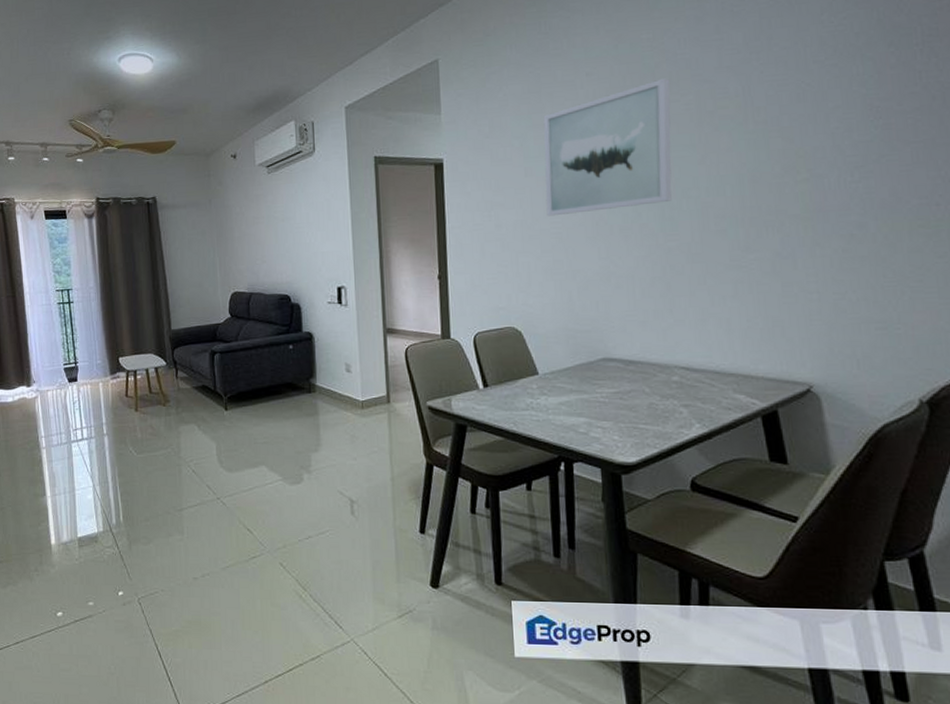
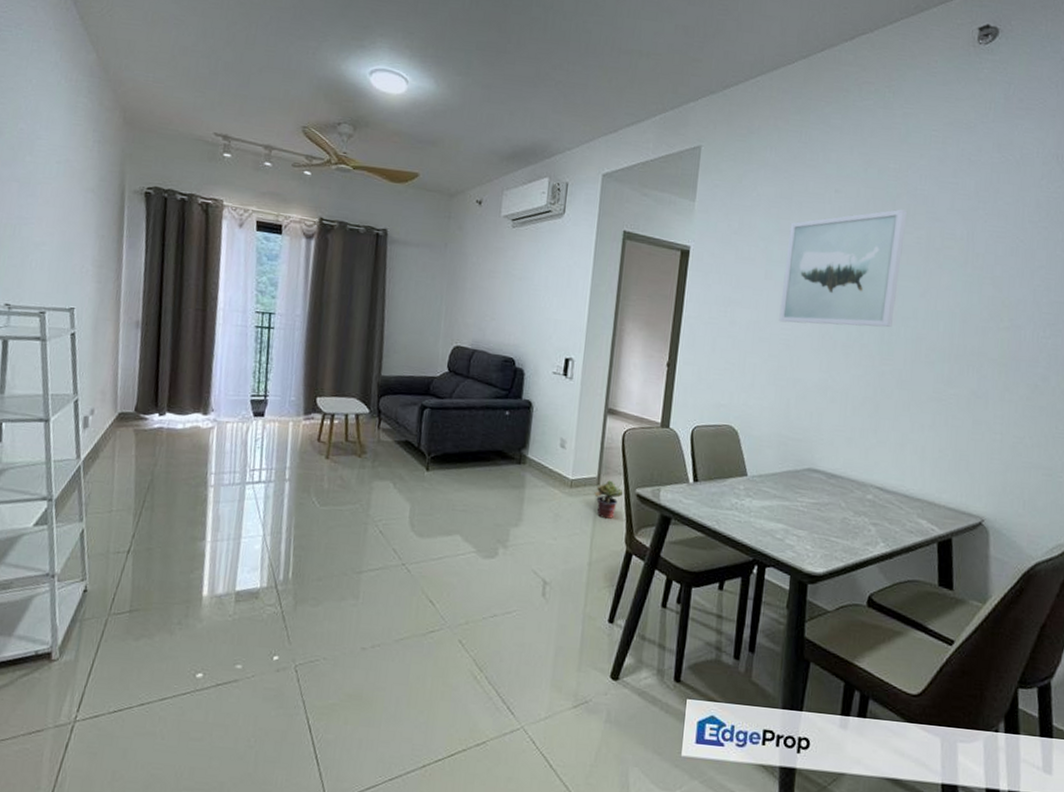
potted plant: none [386,397,415,434] -> present [594,480,624,519]

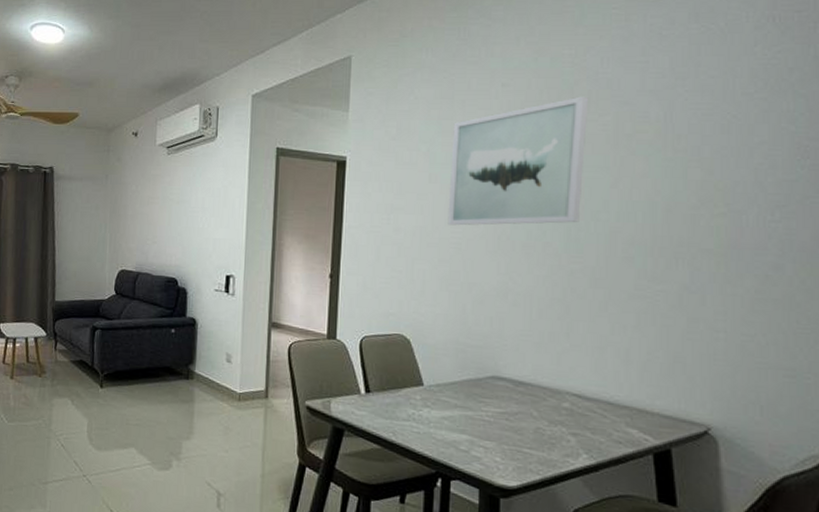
potted plant: present [594,480,624,519] -> none [263,393,293,431]

